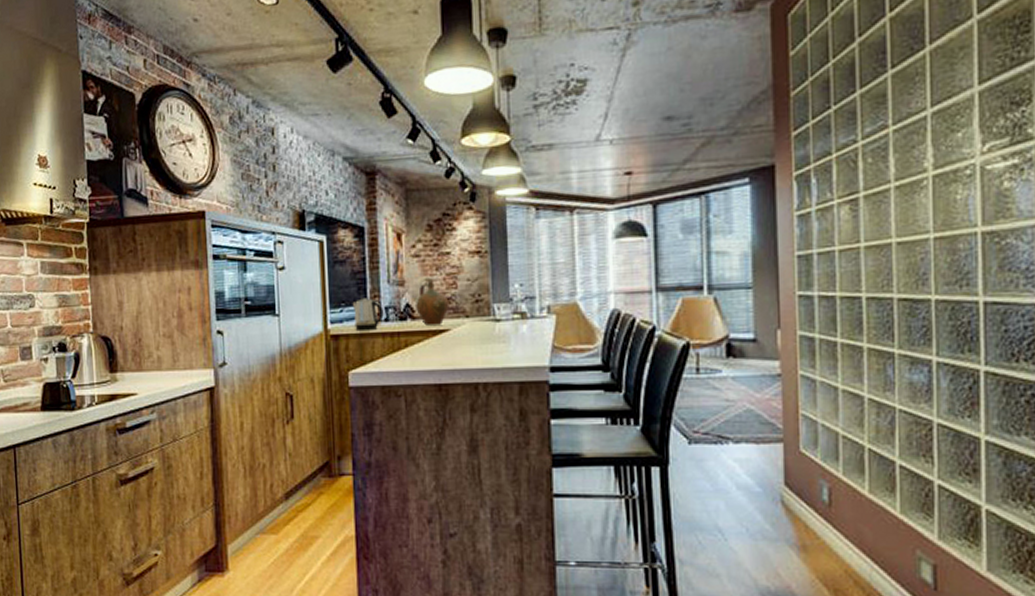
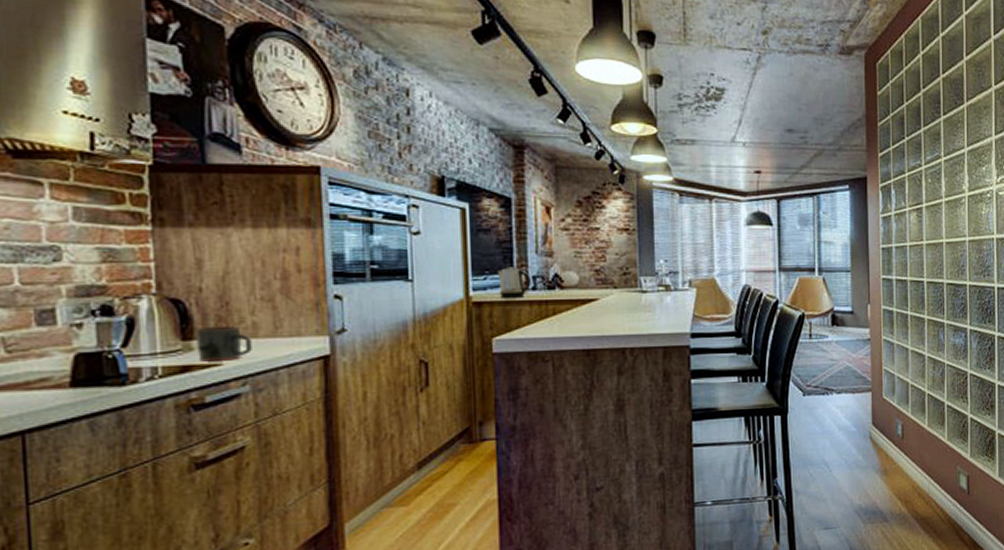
mug: none [119,359,158,391] -> present [196,325,252,362]
ceramic jug: present [416,280,449,327] -> none [564,253,598,296]

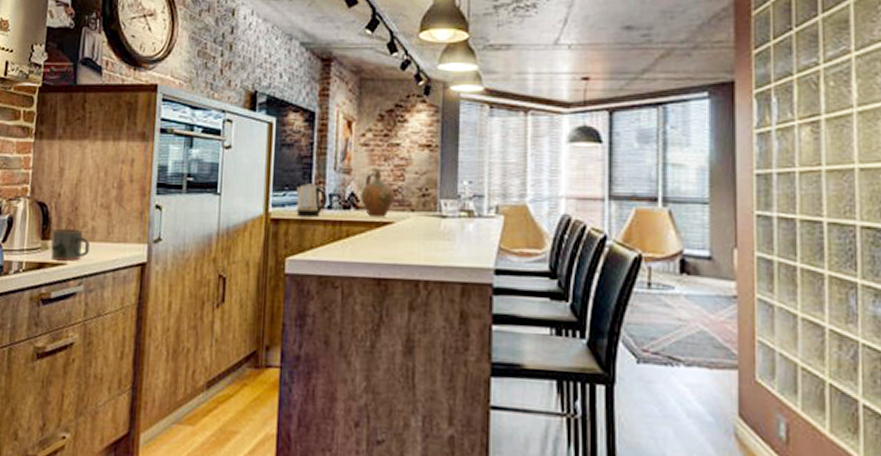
ceramic jug: none [564,253,598,296] -> present [361,171,395,218]

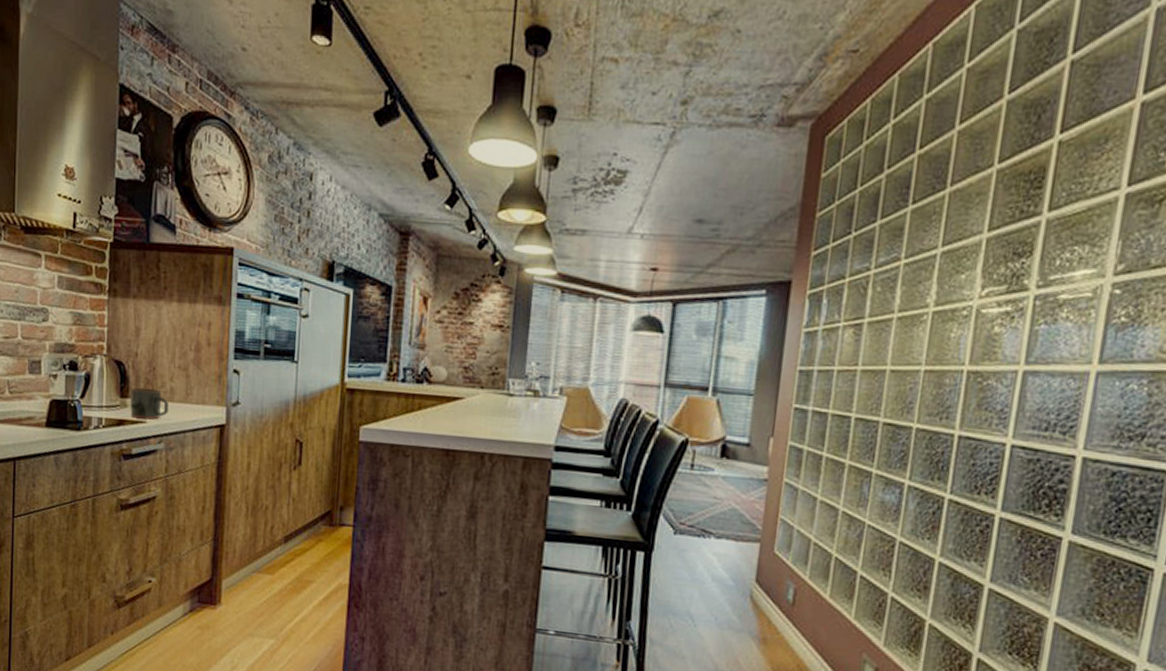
kettle: present [296,183,327,218] -> none [371,356,402,390]
ceramic jug: present [361,171,395,218] -> none [433,347,467,394]

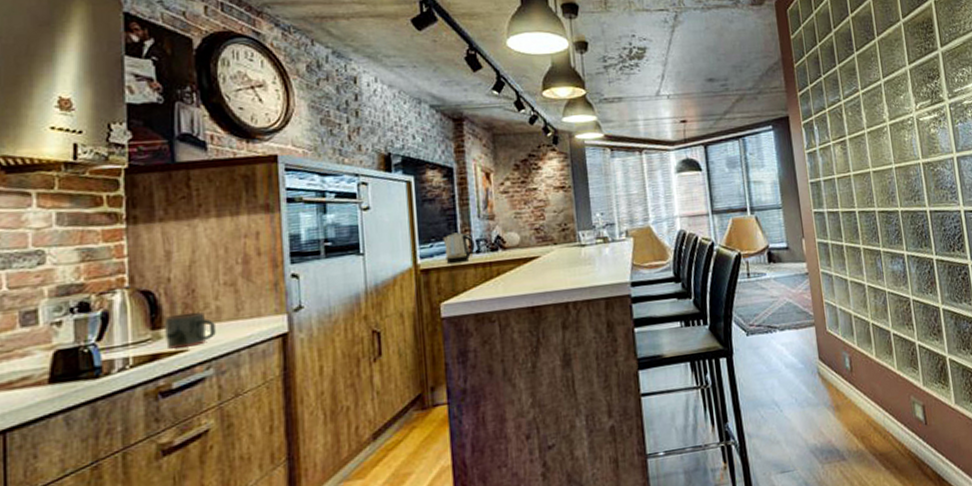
kettle: none [371,356,402,390] -> present [443,232,475,265]

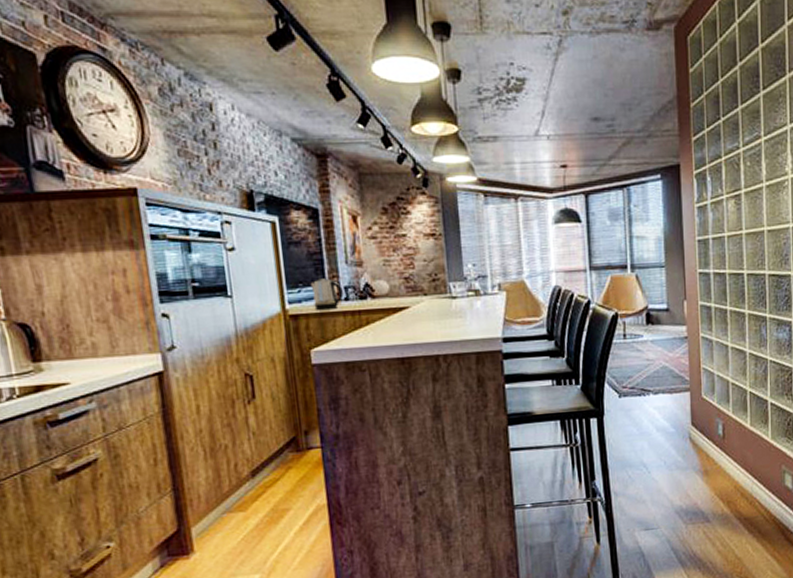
mug: present [165,311,216,349] -> none [44,346,94,381]

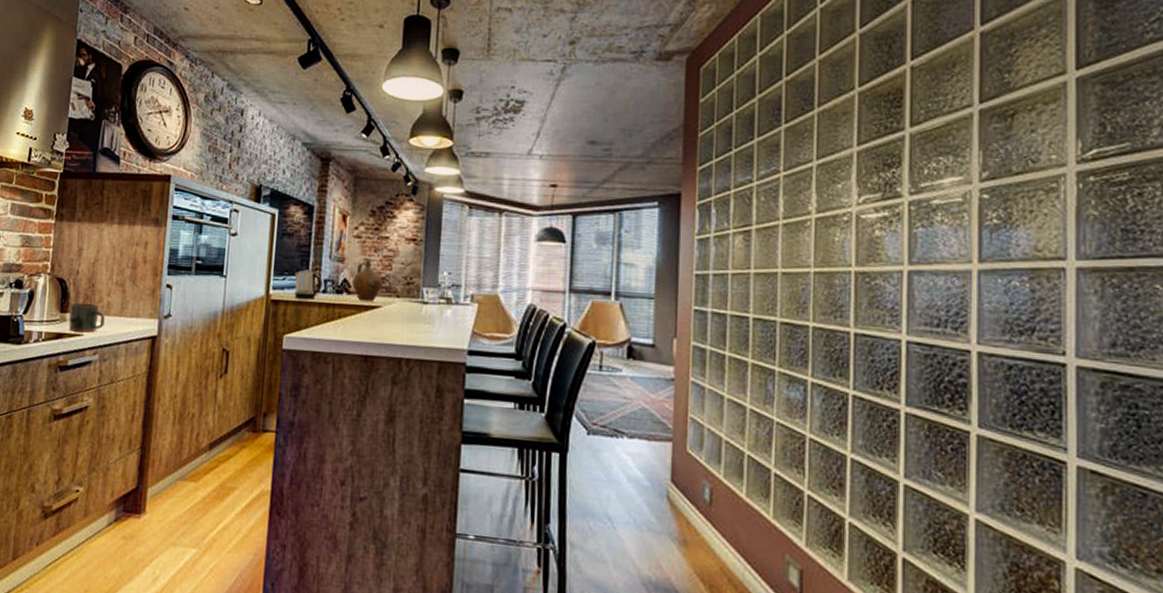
mug: none [44,346,94,381] -> present [68,302,105,333]
ceramic jug: none [375,261,408,305] -> present [352,260,383,303]

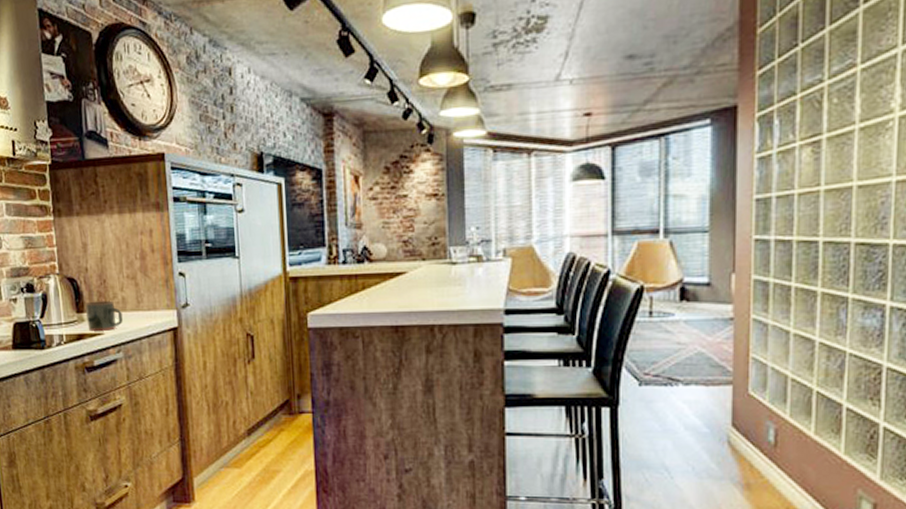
kettle: present [294,269,323,300] -> none [311,240,341,274]
ceramic jug: present [352,260,383,303] -> none [373,223,406,270]

